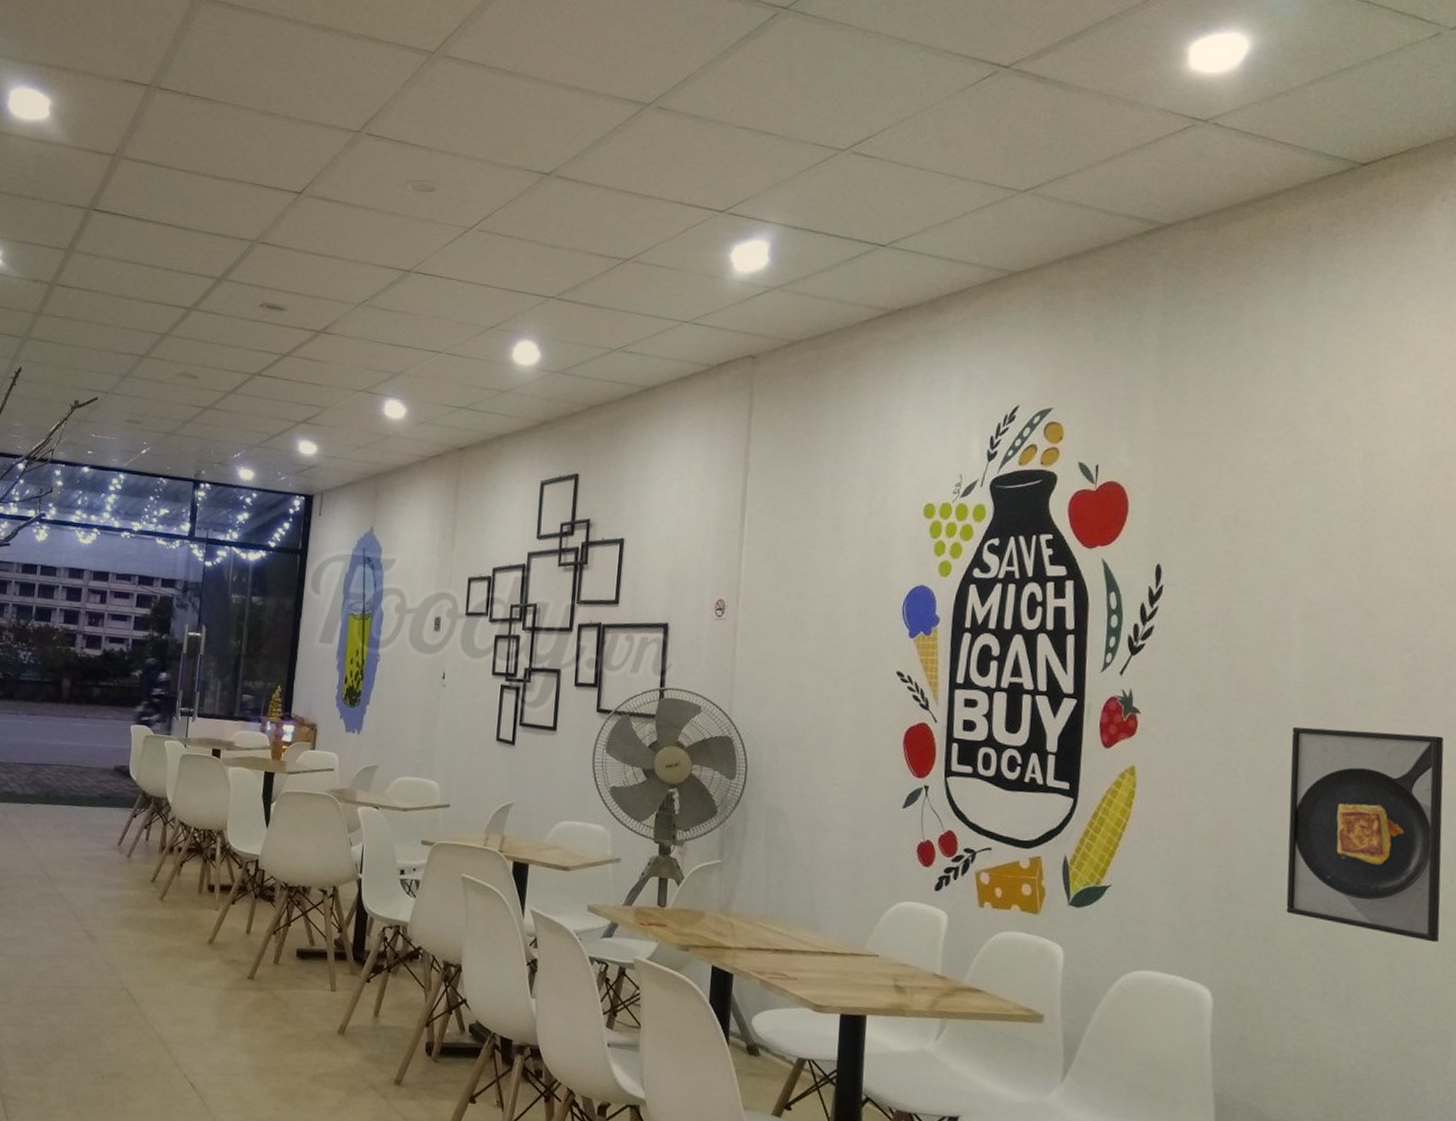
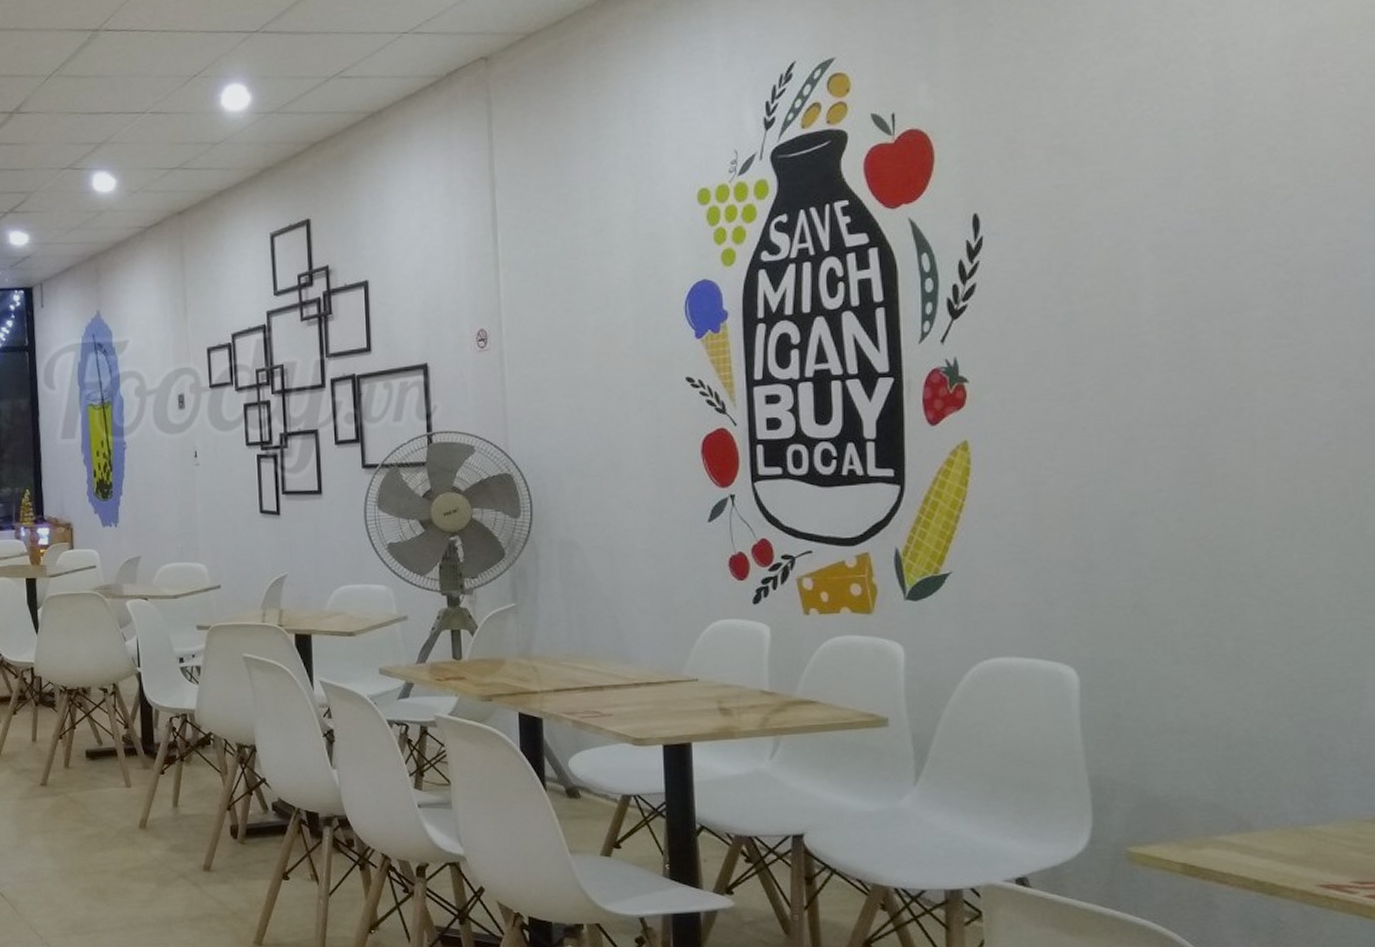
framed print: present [1286,726,1444,943] -> none [1149,356,1342,585]

